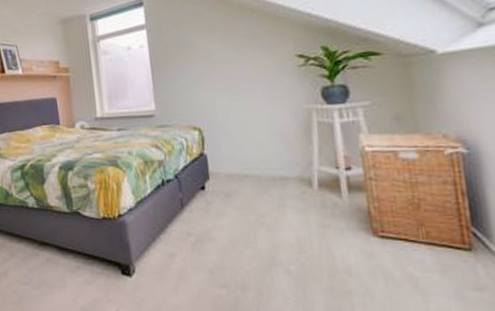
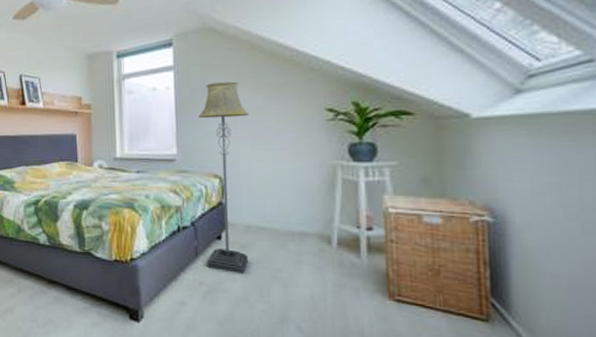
floor lamp: none [173,35,233,223] -> present [198,81,249,275]

